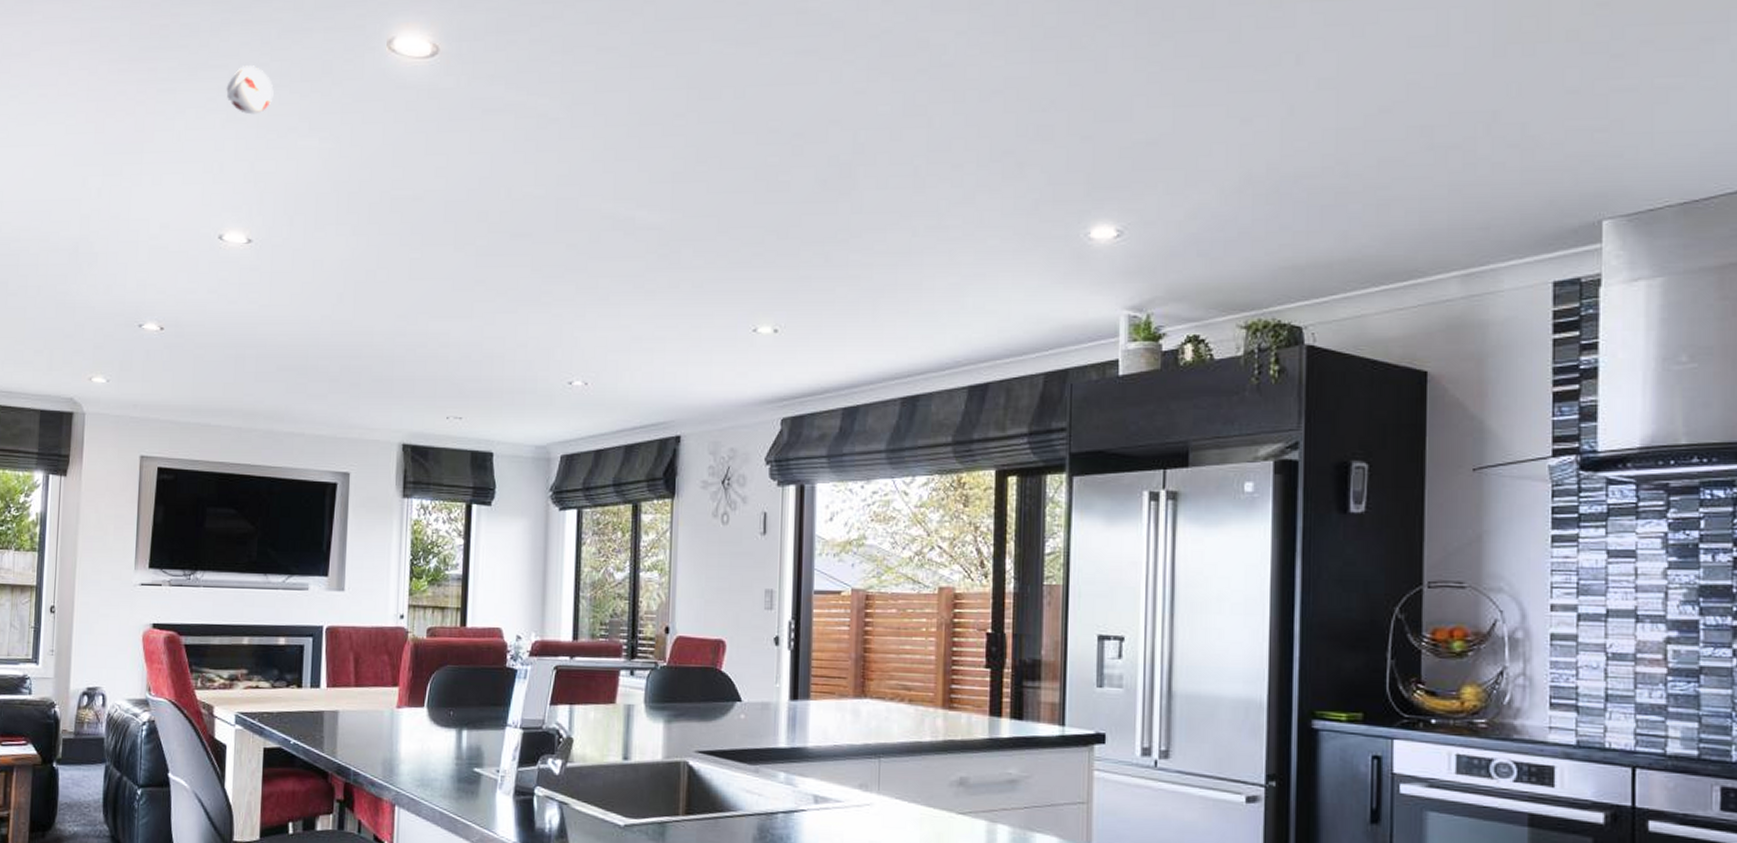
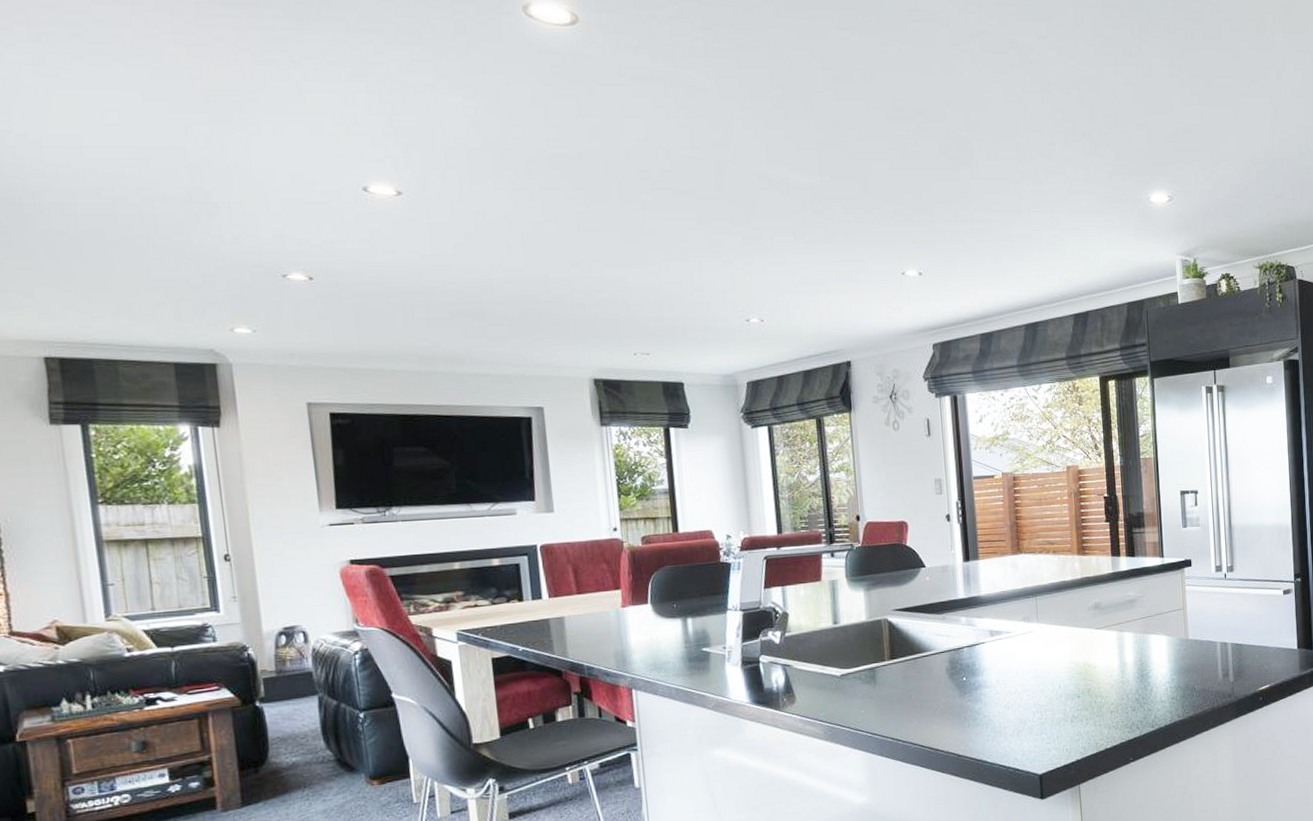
smoke detector: present [226,65,274,115] -> none [347,20,404,69]

